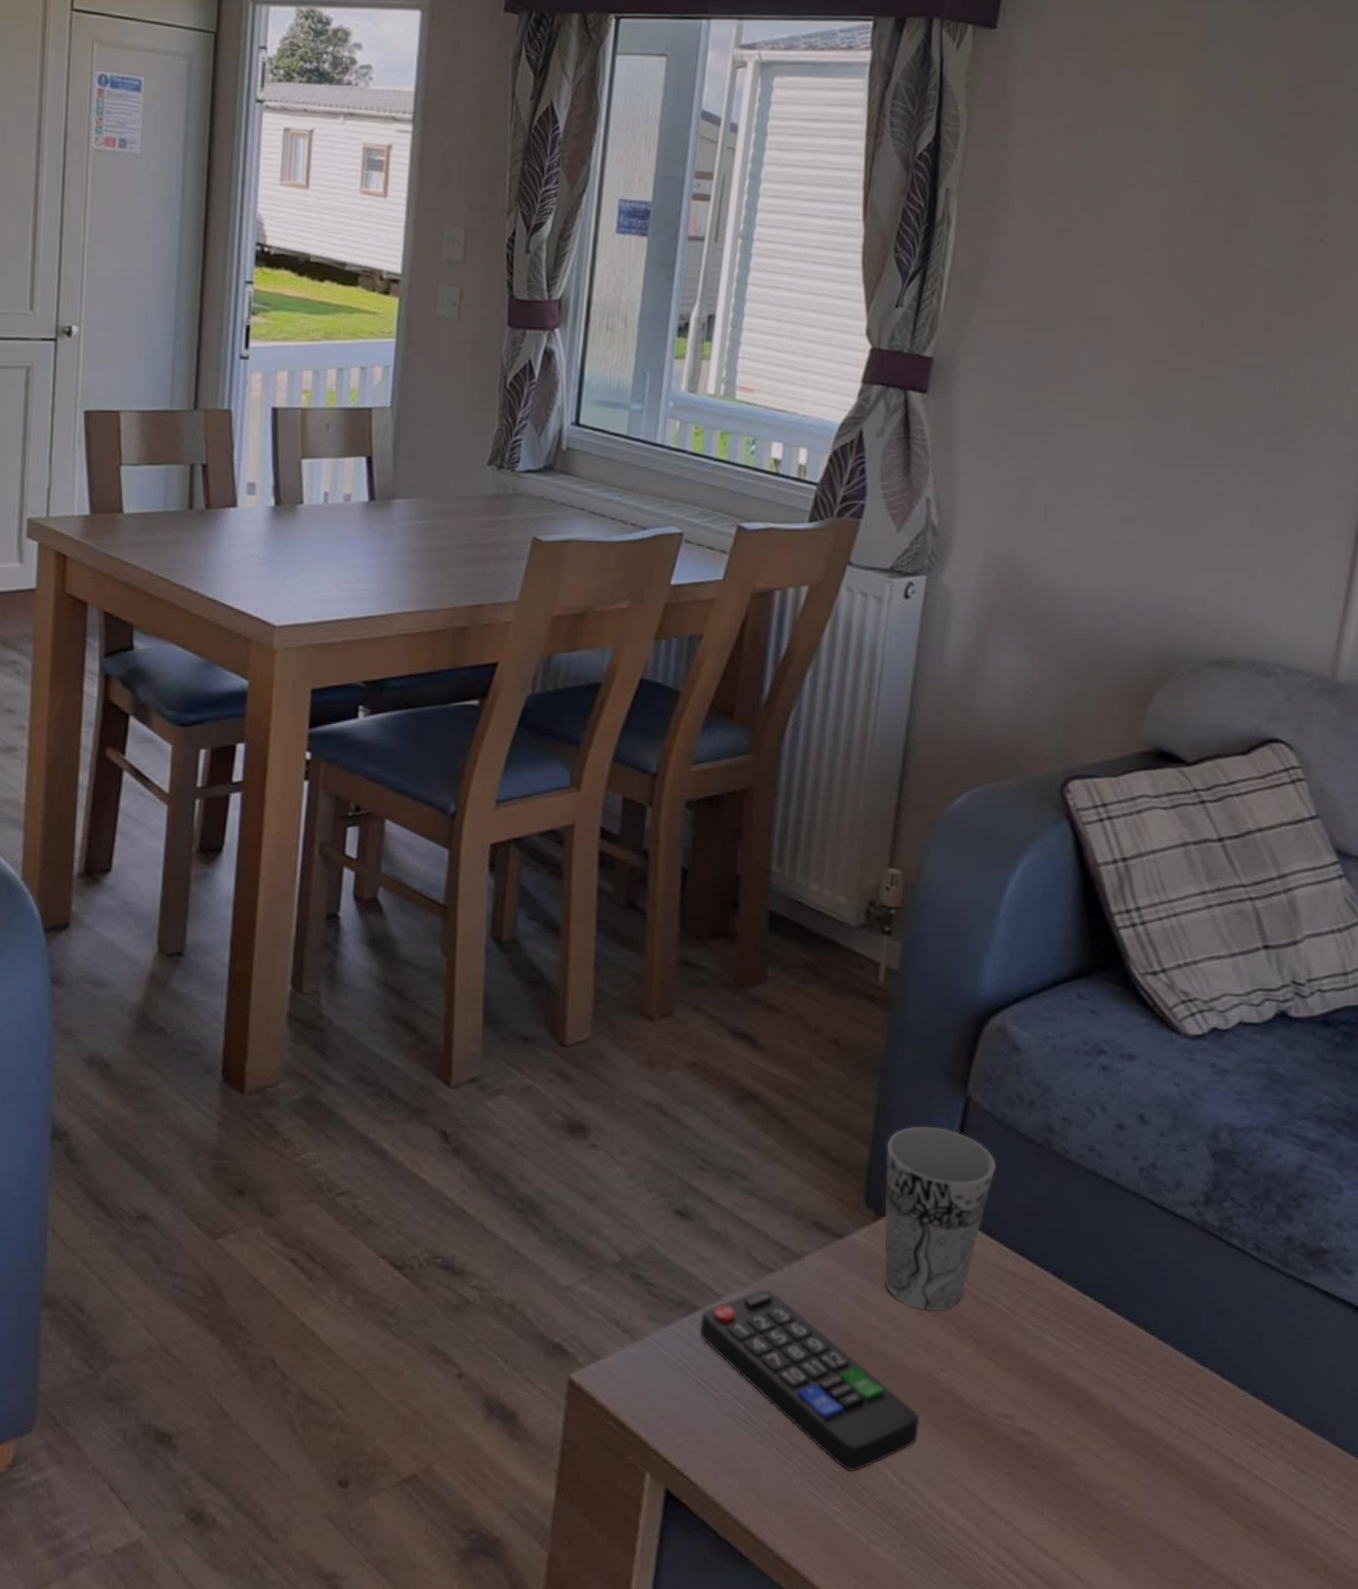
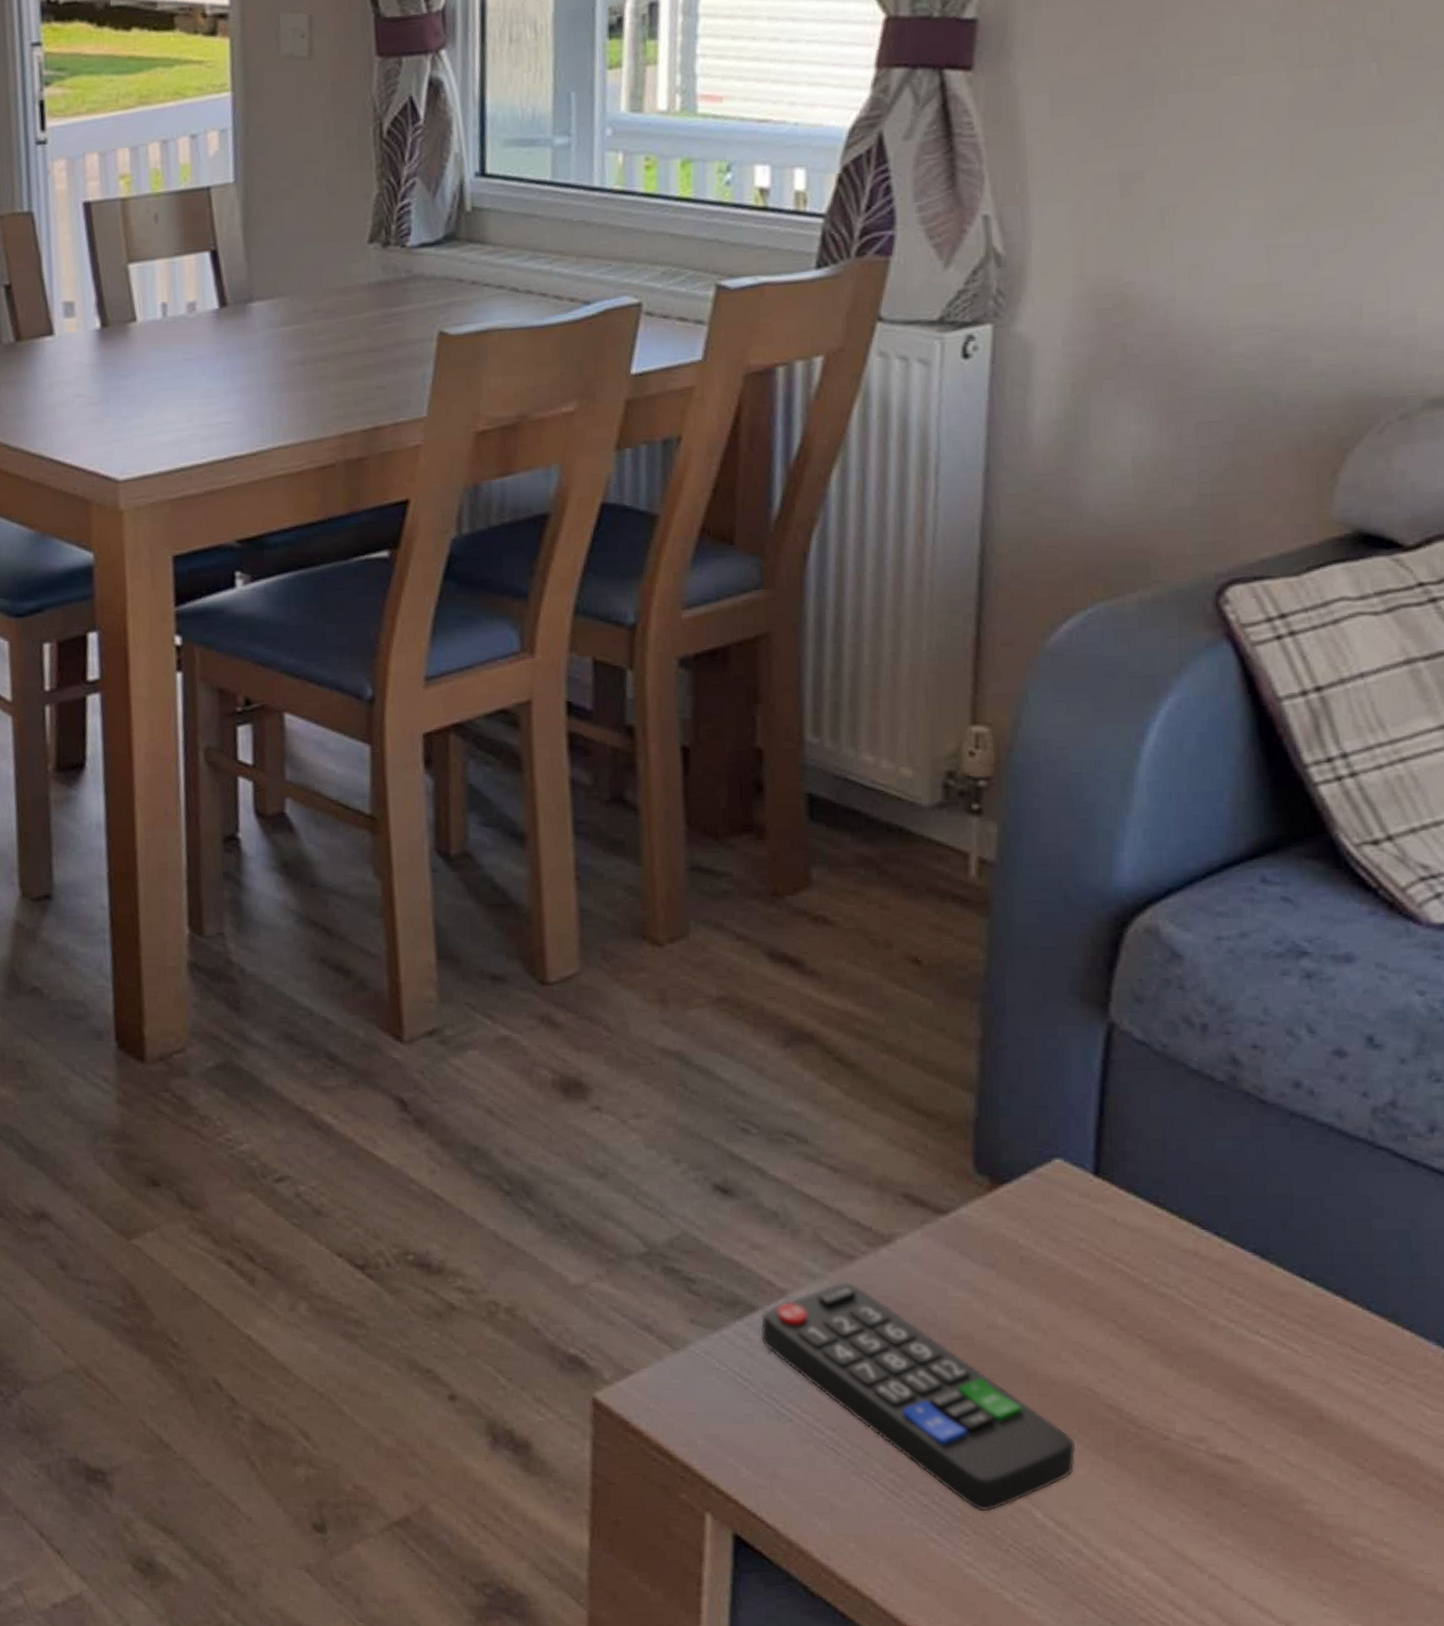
cup: present [883,1126,996,1312] -> none [998,1064,1159,1305]

